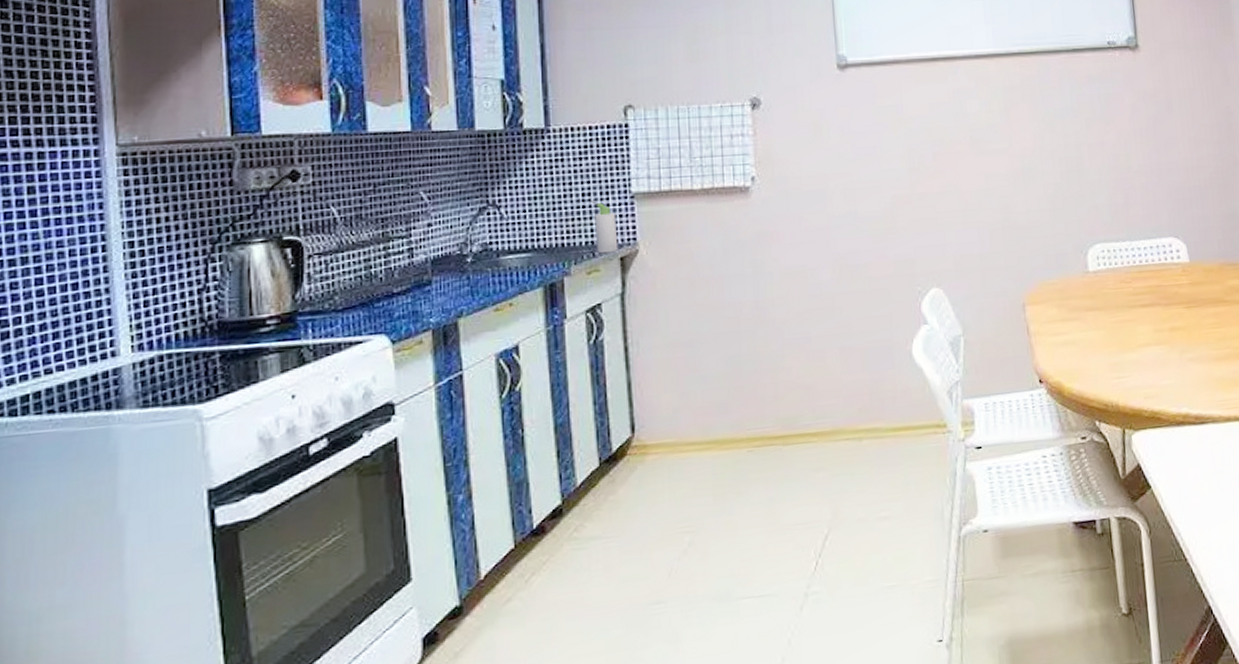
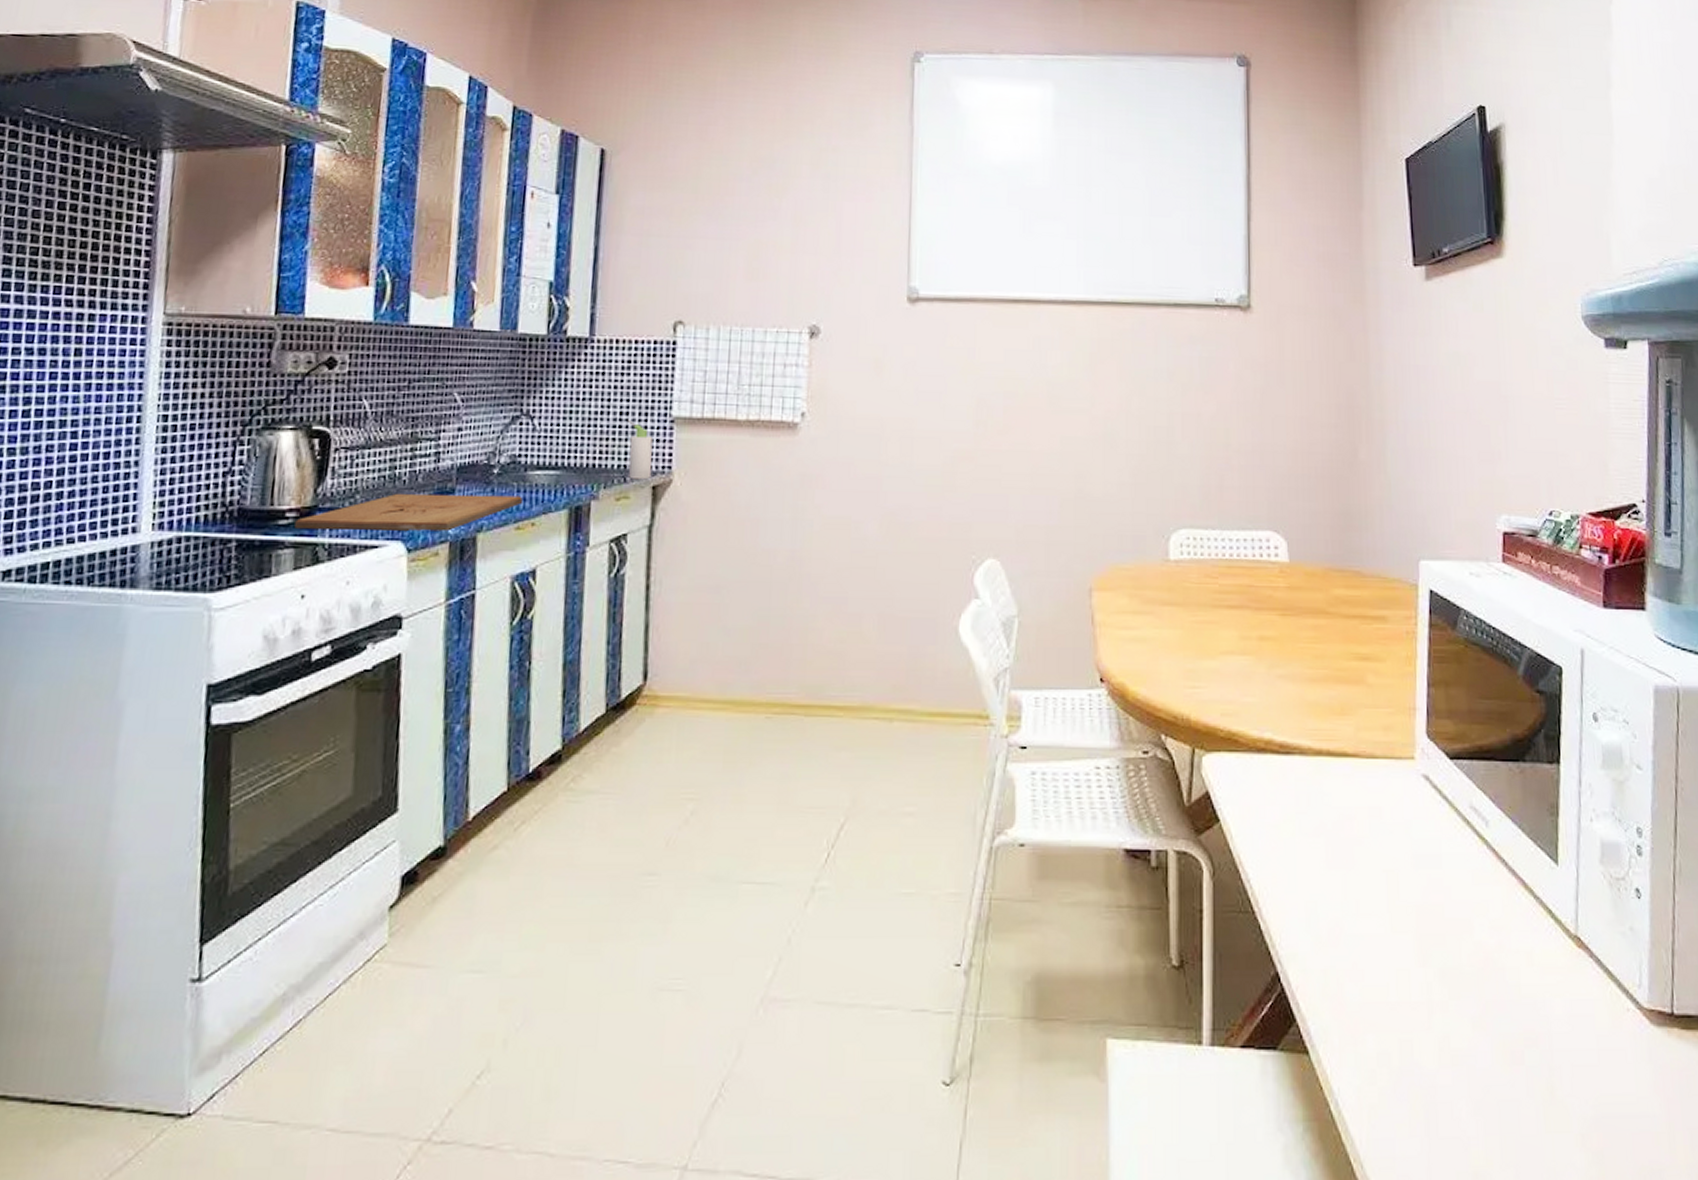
cutting board: none [277,280,499,335] -> present [294,494,524,532]

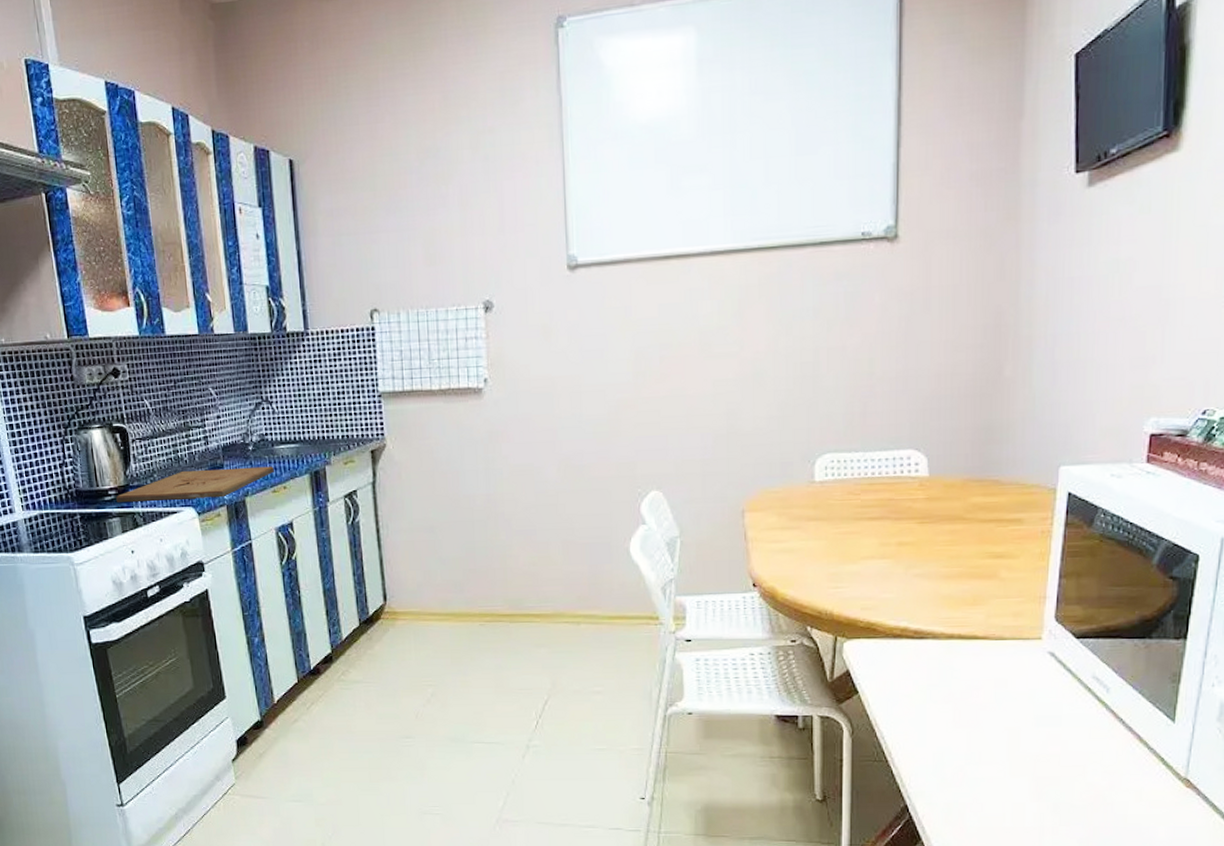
bottle: present [627,419,653,480] -> none [344,397,369,447]

